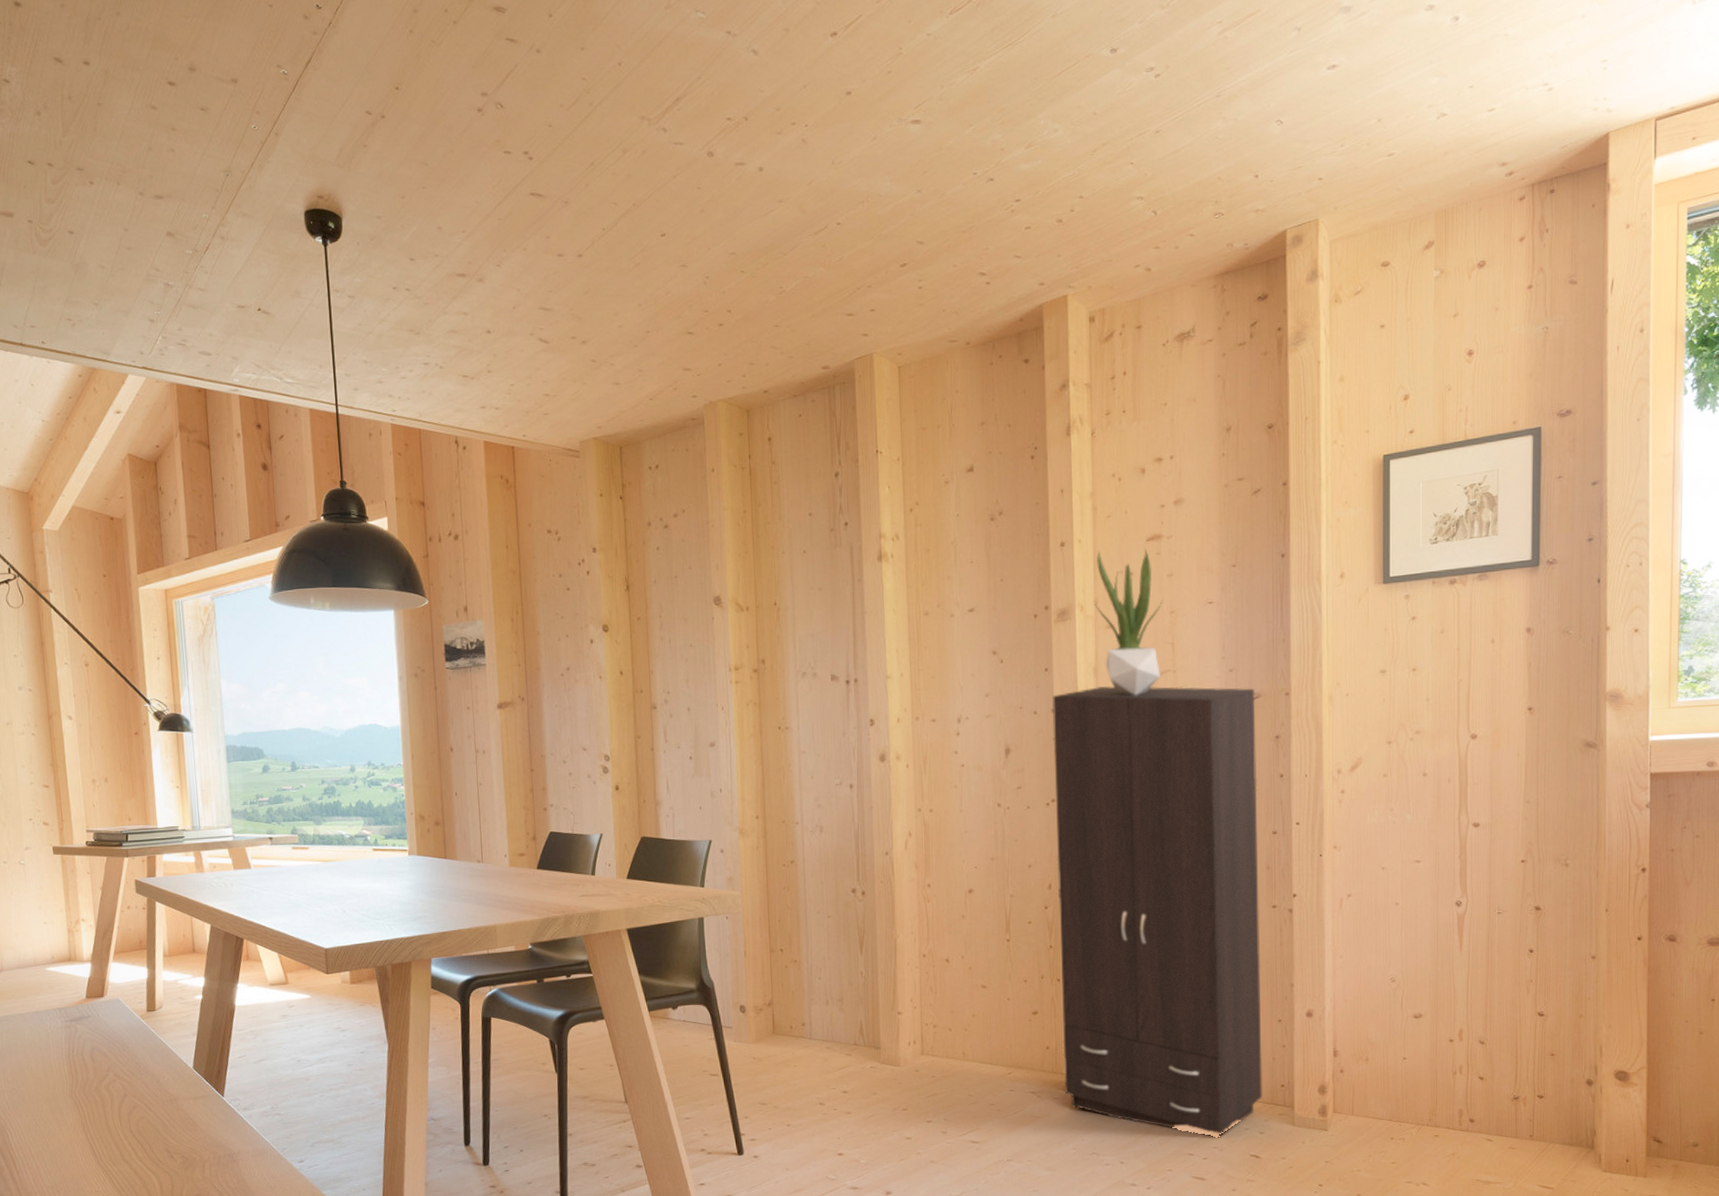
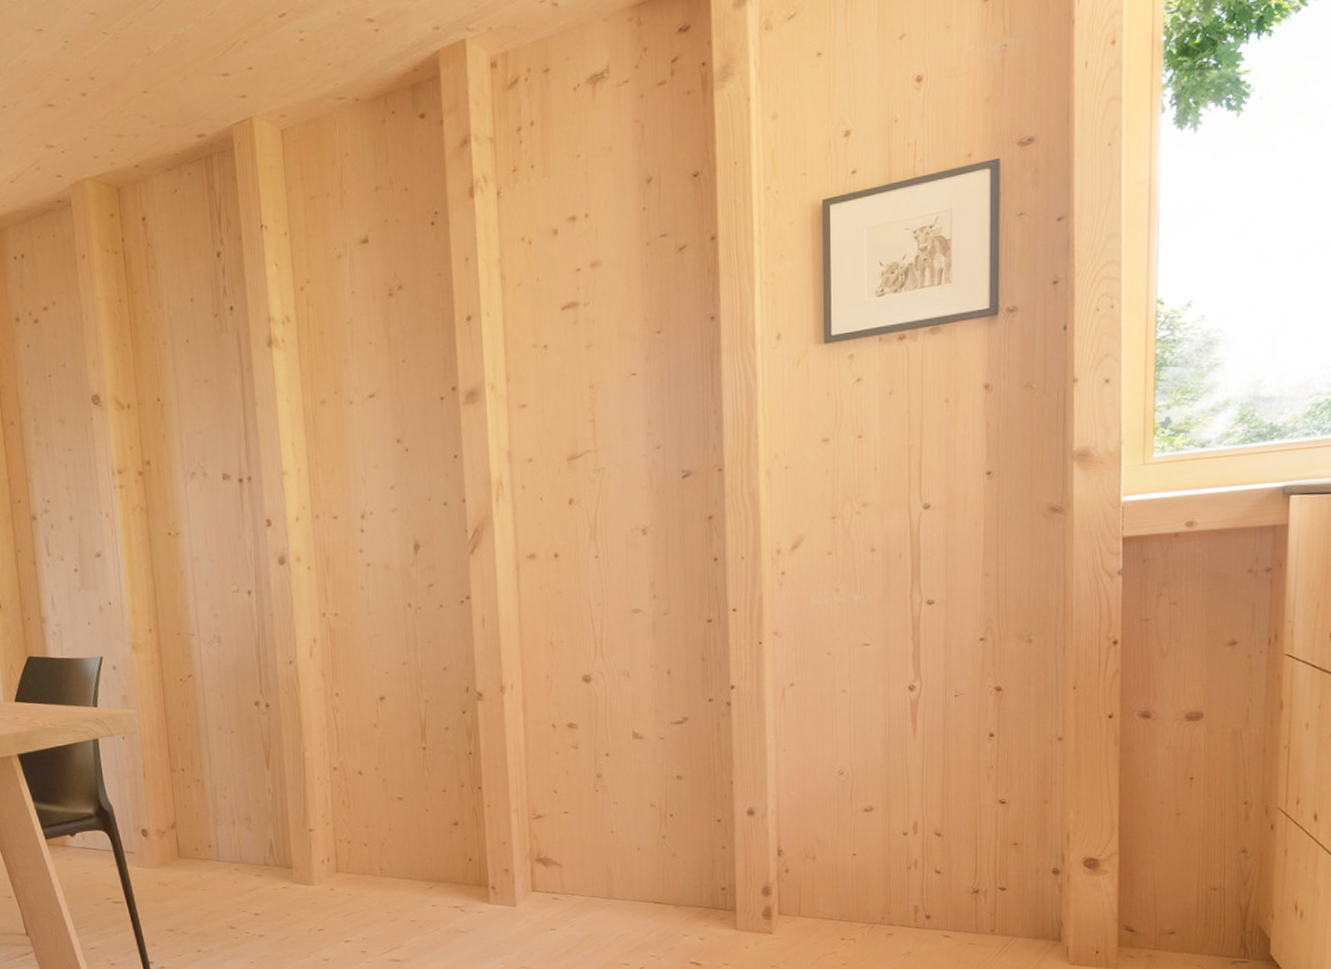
cabinet: present [1052,685,1263,1136] -> none [463,465,702,943]
potted plant: present [1093,548,1164,696] -> none [504,317,582,481]

